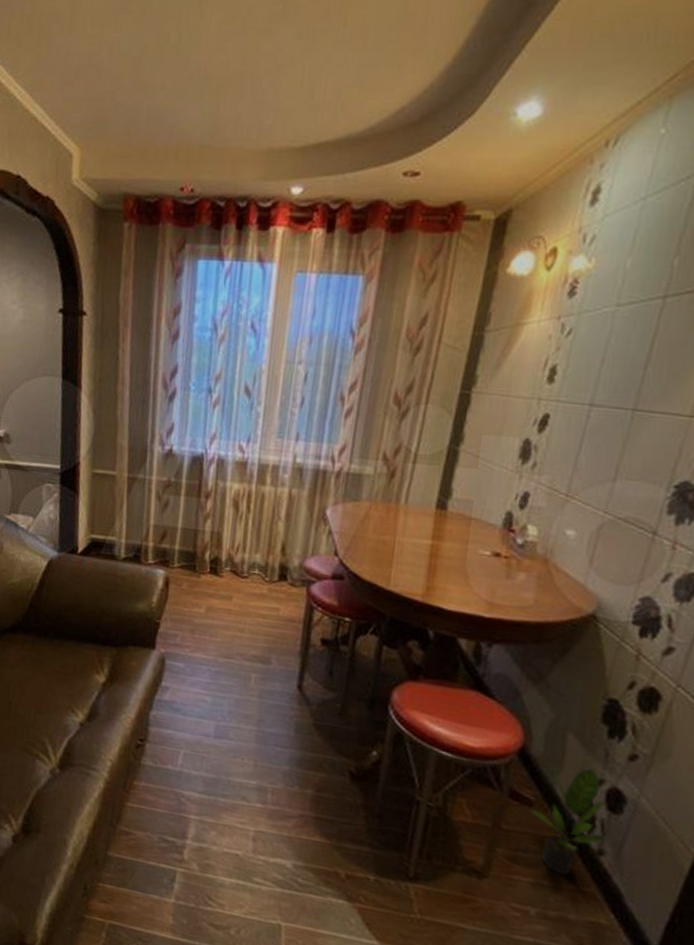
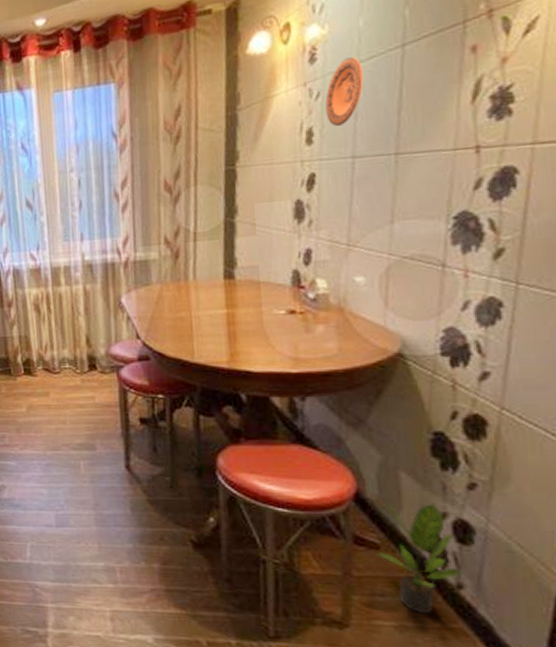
decorative plate: none [573,298,621,369] -> present [325,56,364,126]

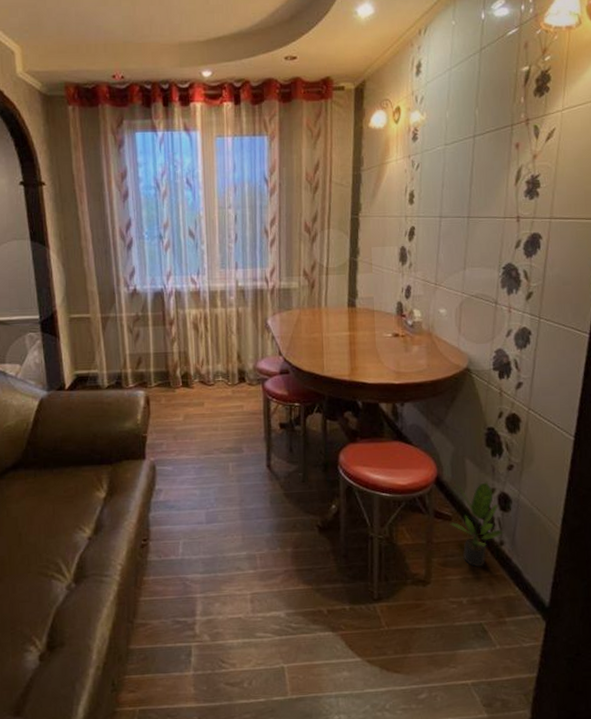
decorative plate: present [325,56,364,126] -> none [422,140,449,192]

